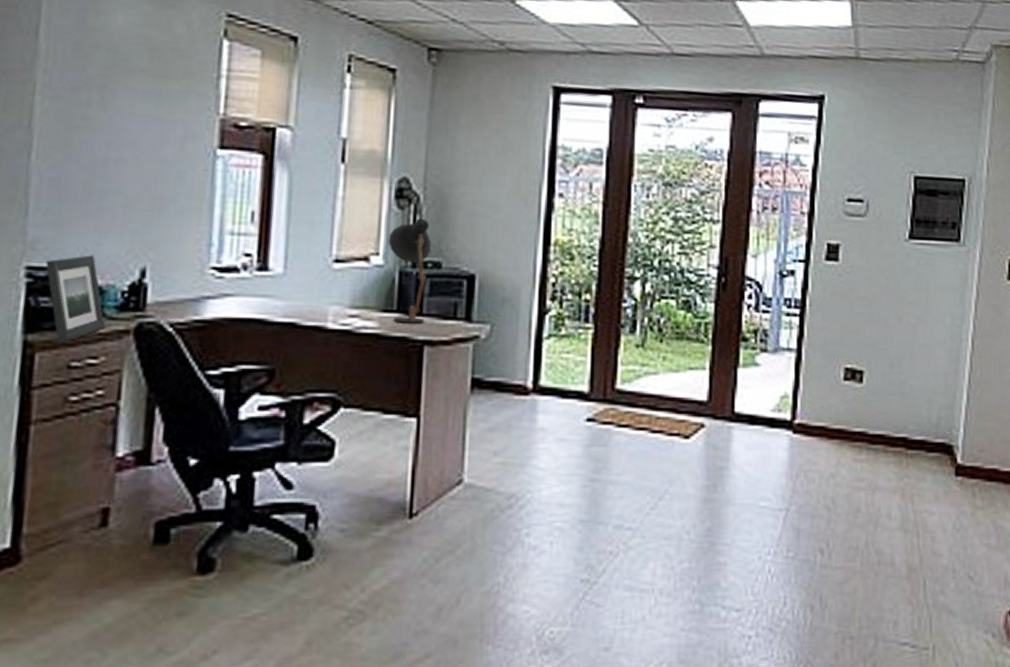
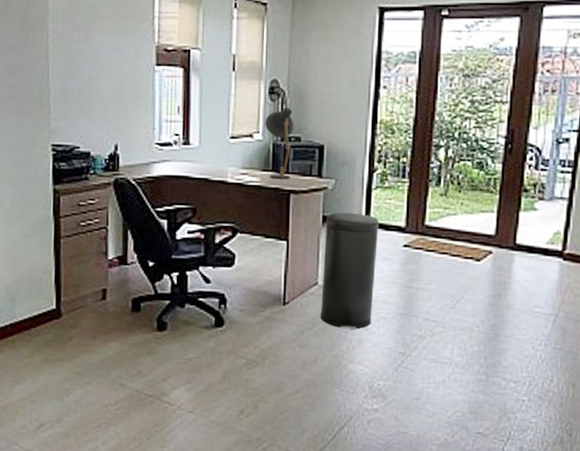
picture frame: present [45,255,105,344] -> none [62,137,97,191]
pedal bin: none [465,372,553,550] -> present [320,212,379,329]

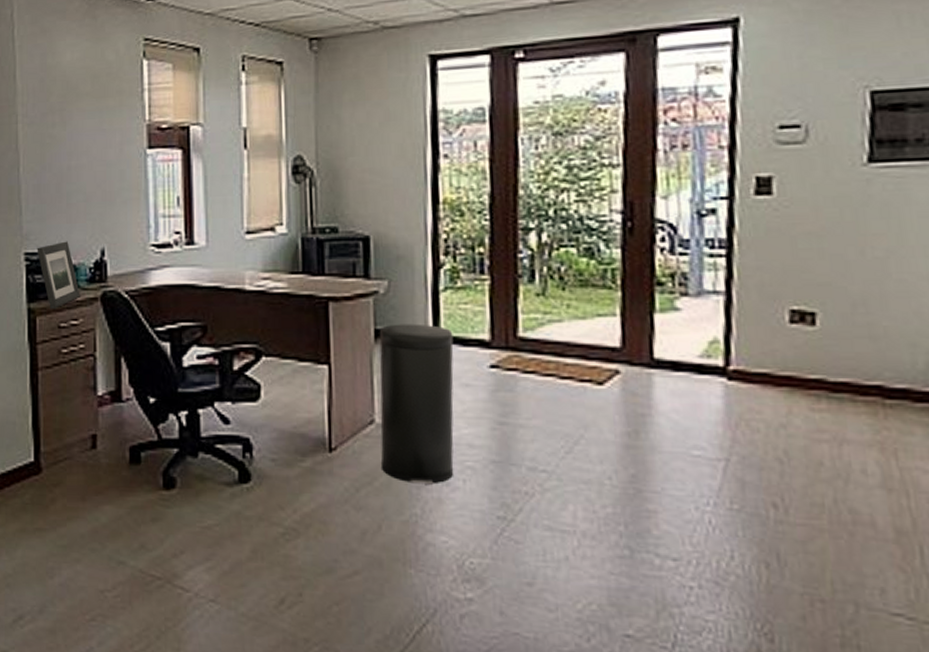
picture frame: none [62,137,97,191] -> present [37,241,80,310]
desk lamp: present [265,107,294,179] -> none [289,189,328,283]

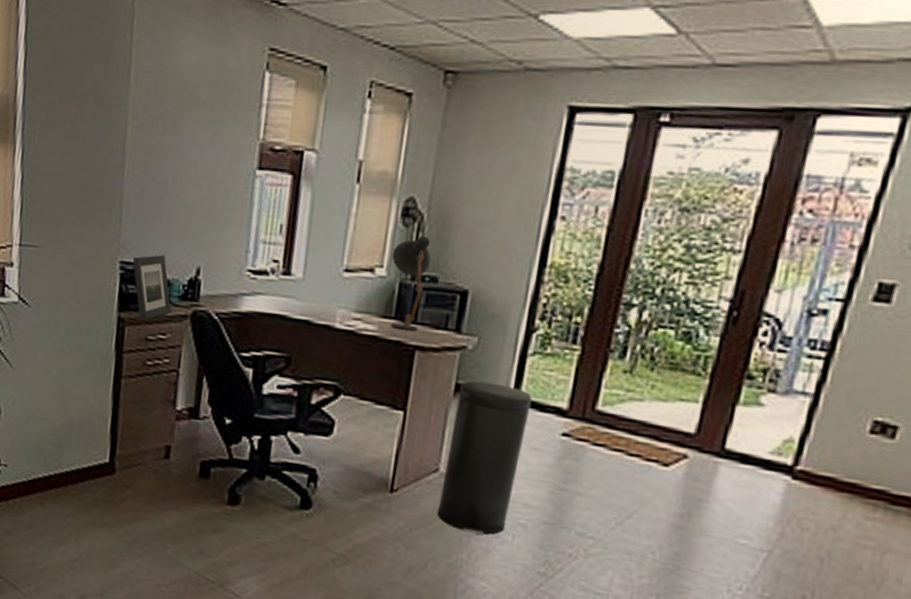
desk lamp: none [289,189,328,283] -> present [391,235,432,331]

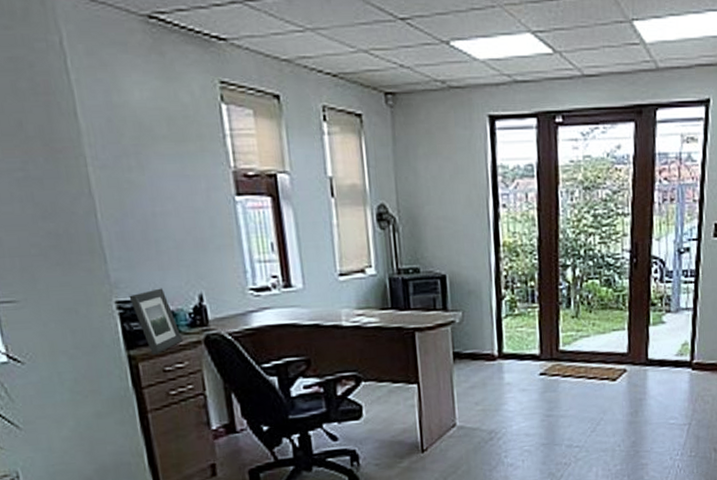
desk lamp: present [391,235,432,331] -> none [376,235,413,317]
pedal bin: present [437,381,533,535] -> none [457,345,516,468]

